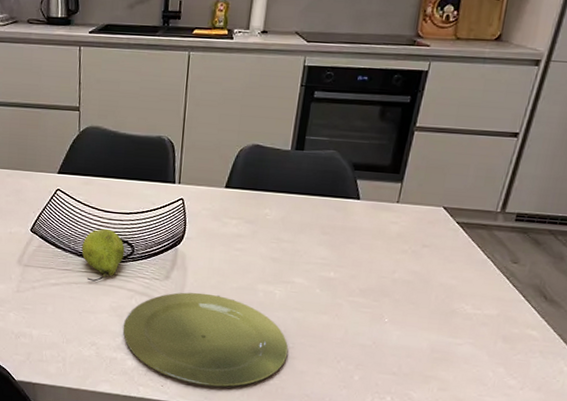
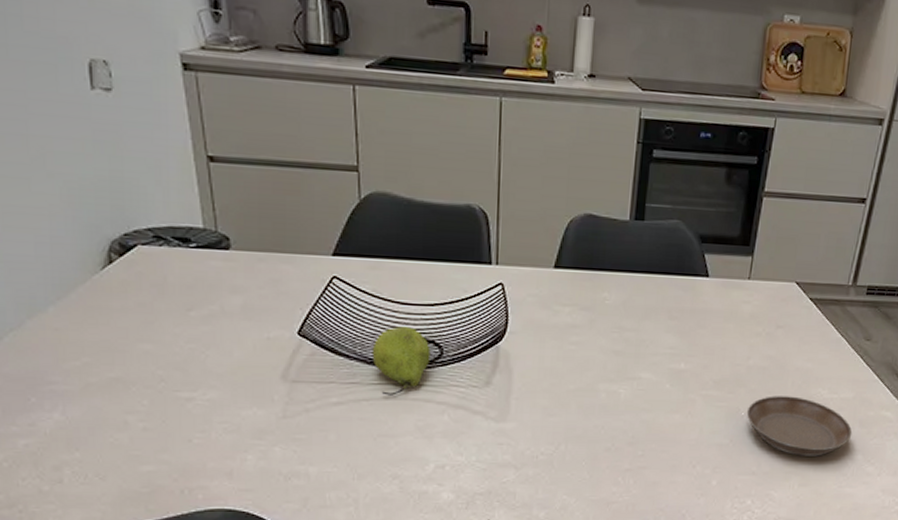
plate: present [122,292,289,387] -> none [433,399,638,512]
saucer: none [389,306,495,365] -> present [746,396,853,456]

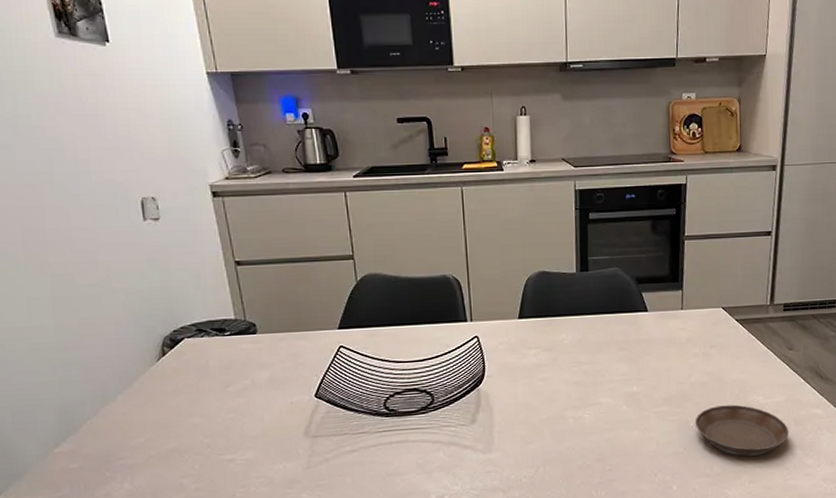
fruit: present [372,327,431,396] -> none [376,381,424,441]

